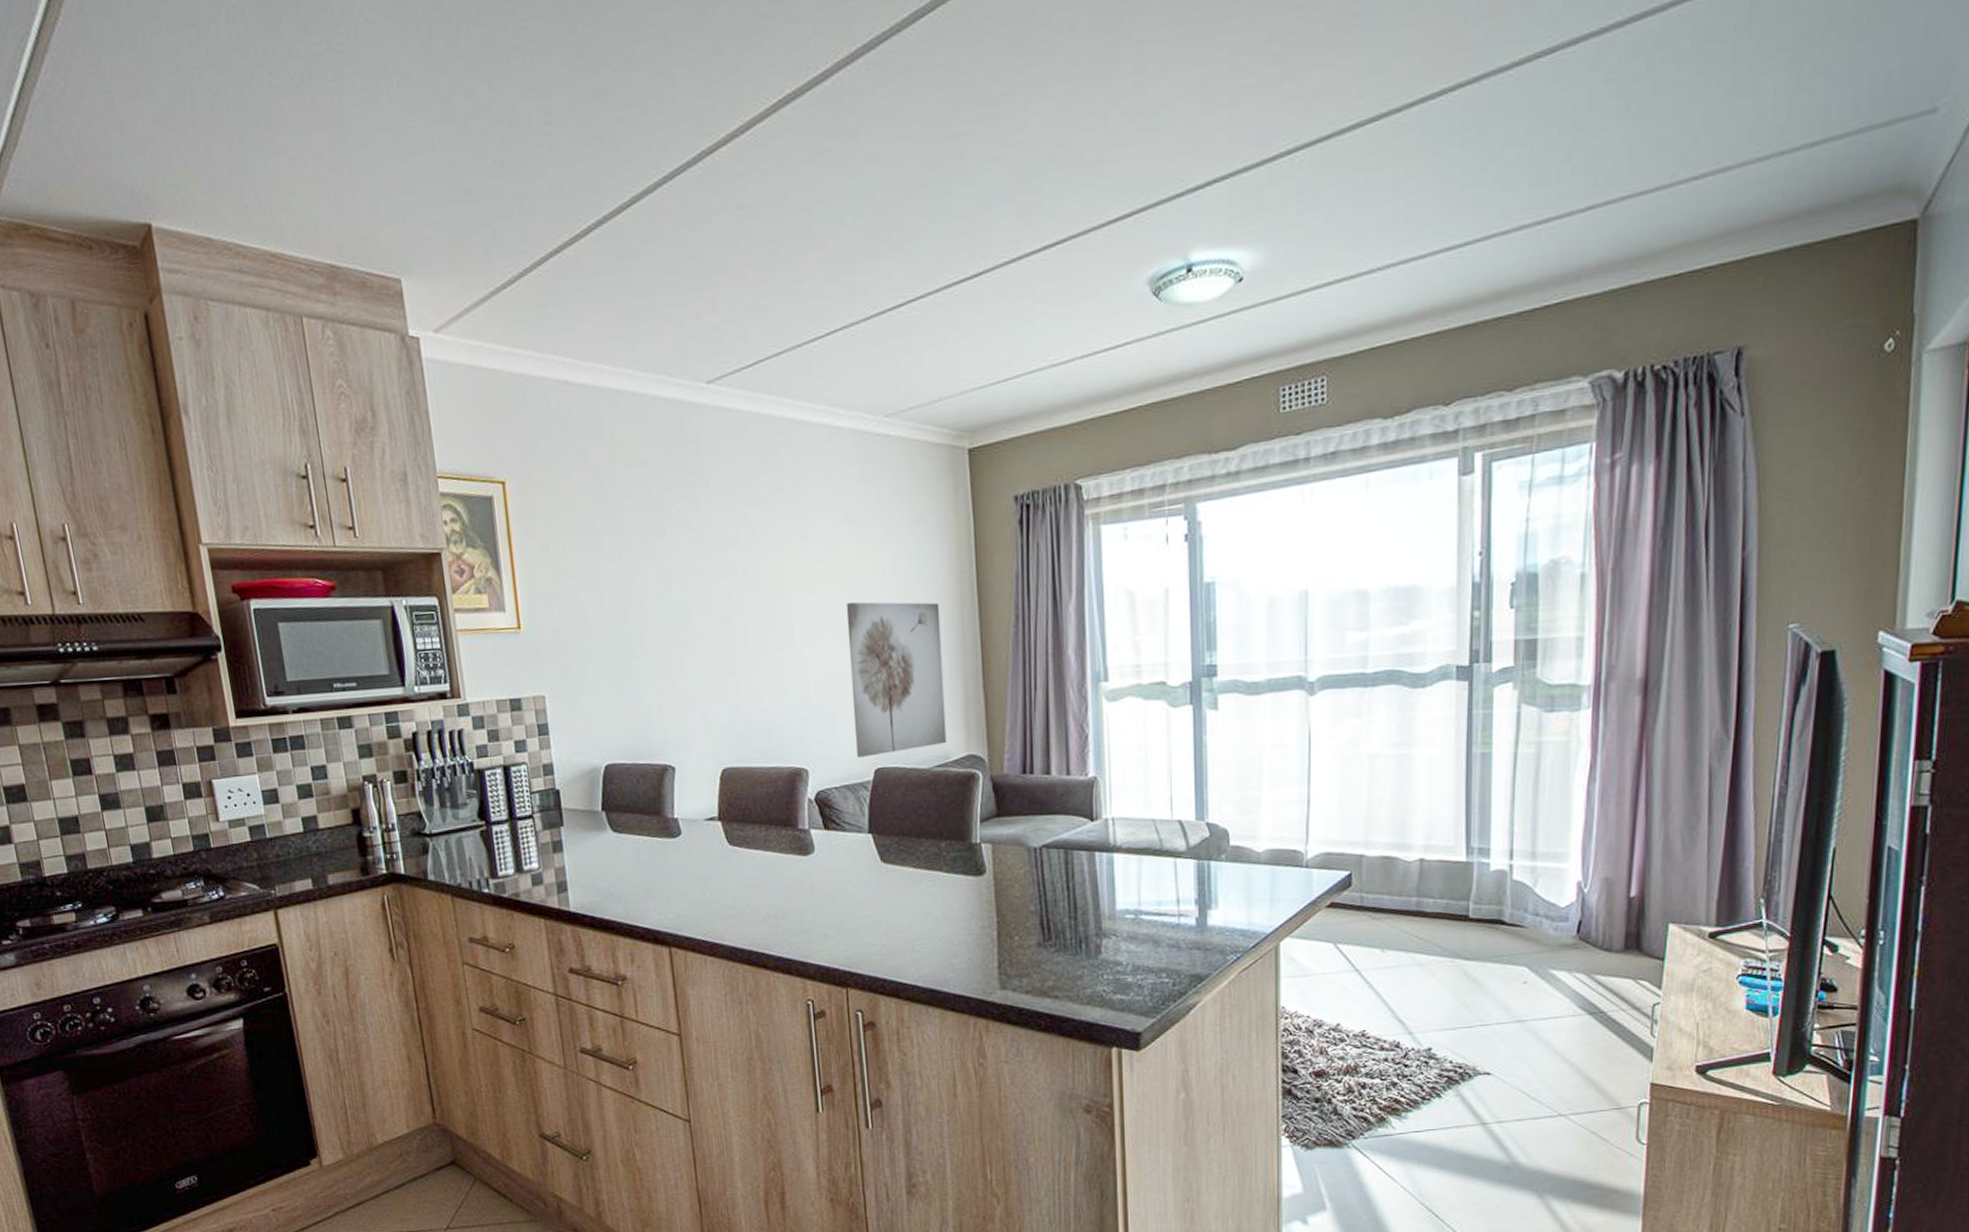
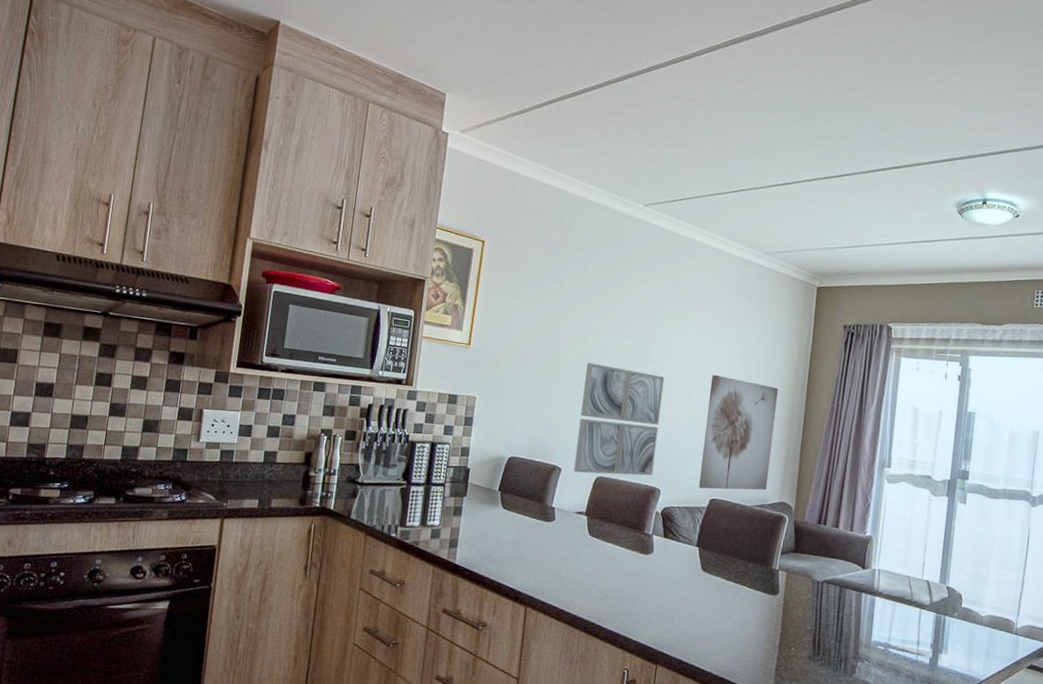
wall art: none [678,618,794,769] -> present [574,362,665,476]

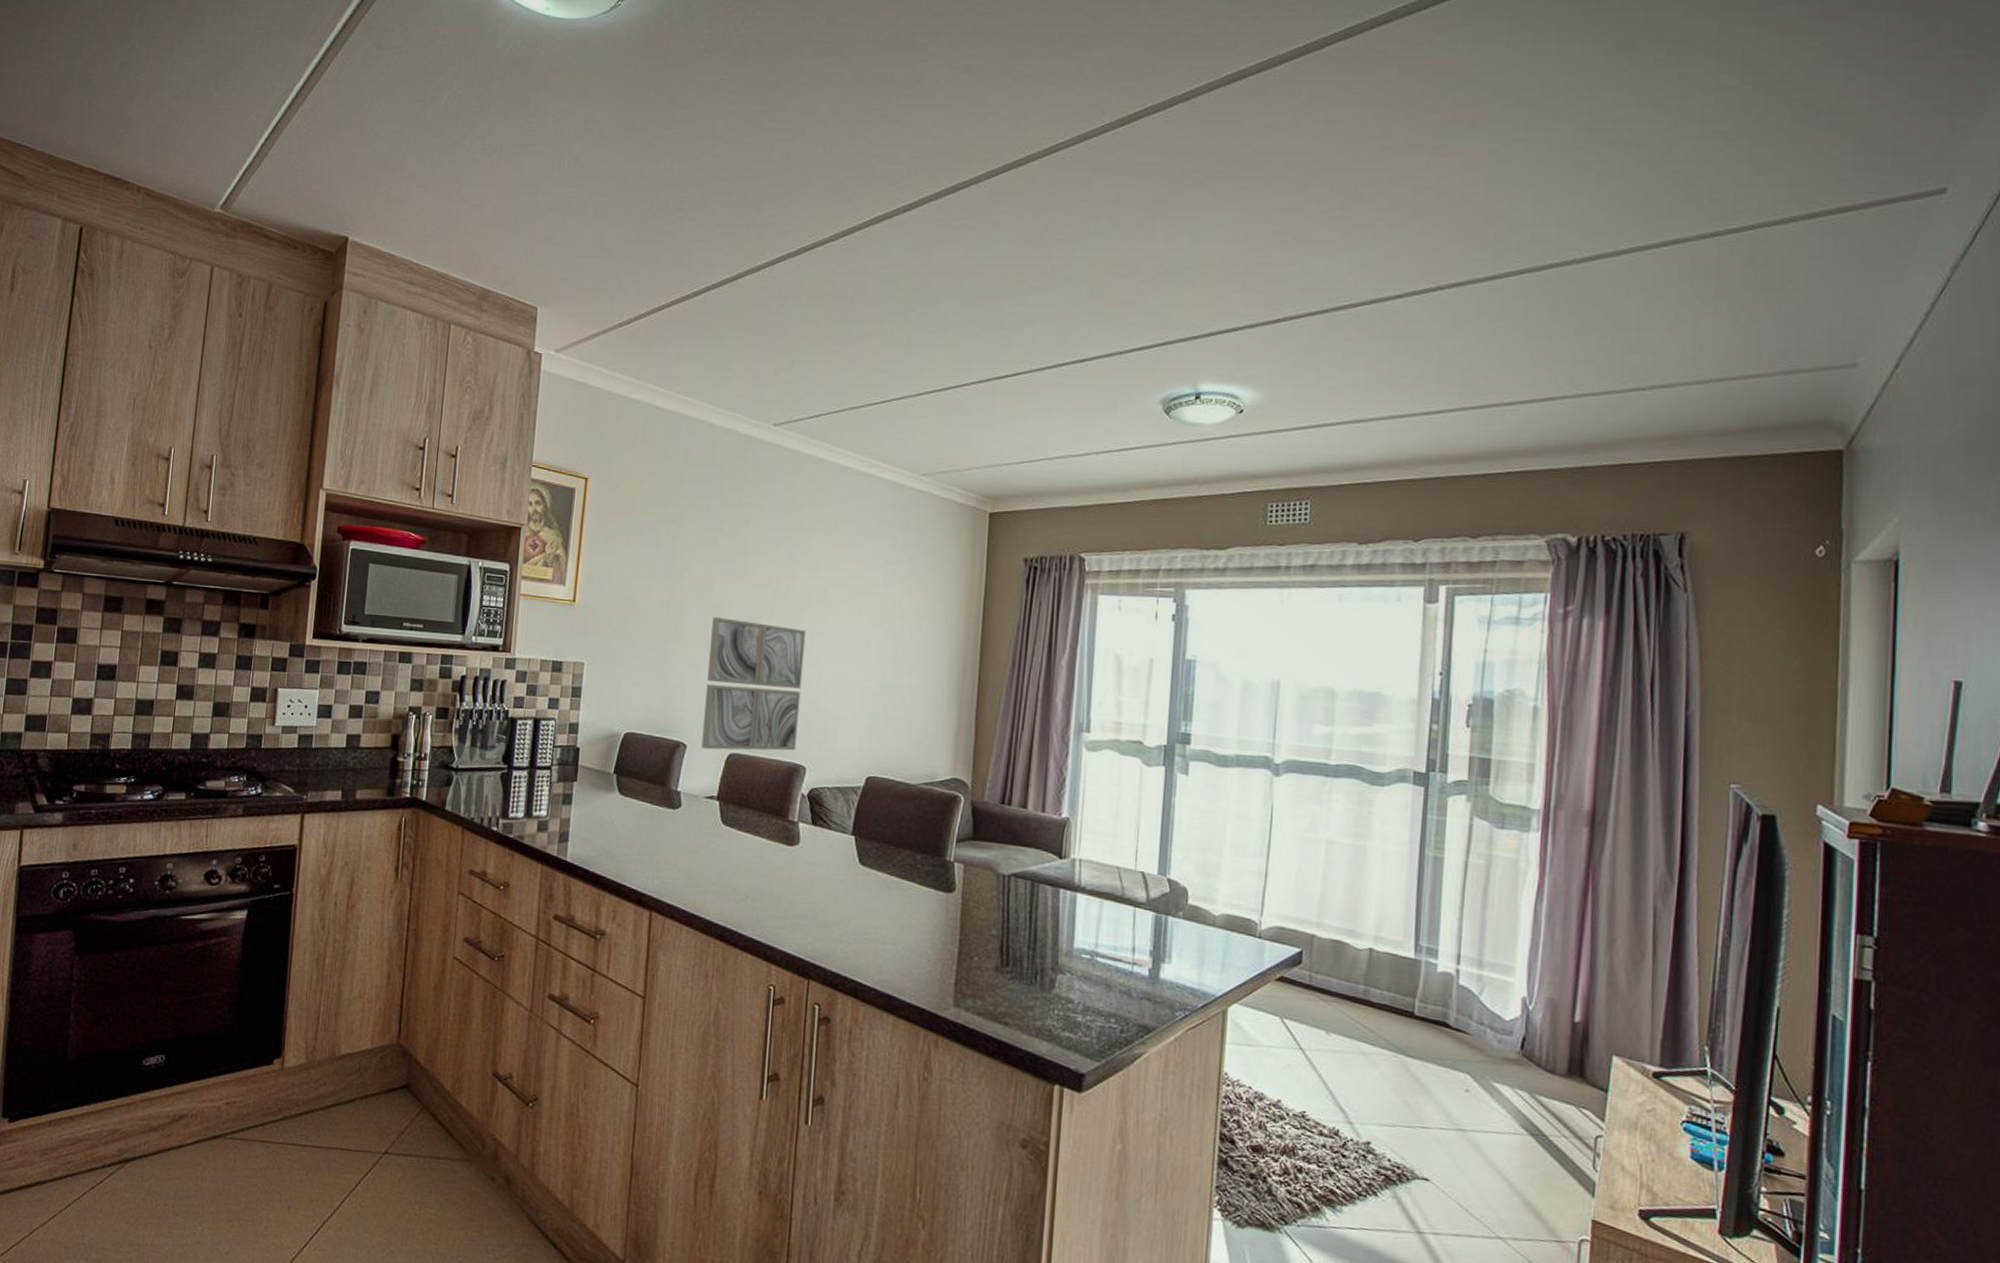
wall art: present [698,374,779,490] -> none [851,625,946,765]

